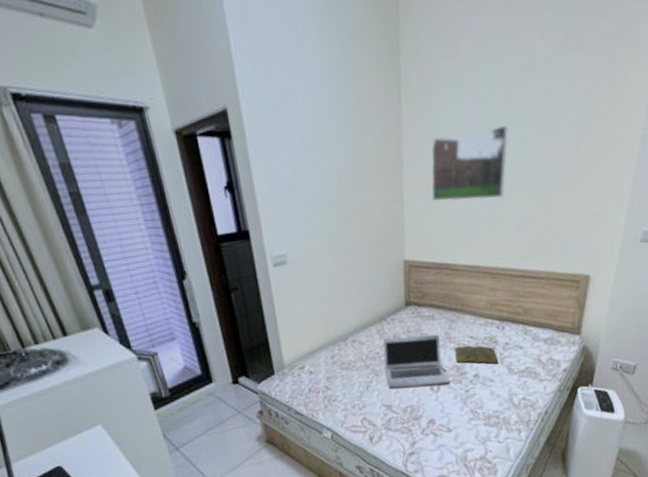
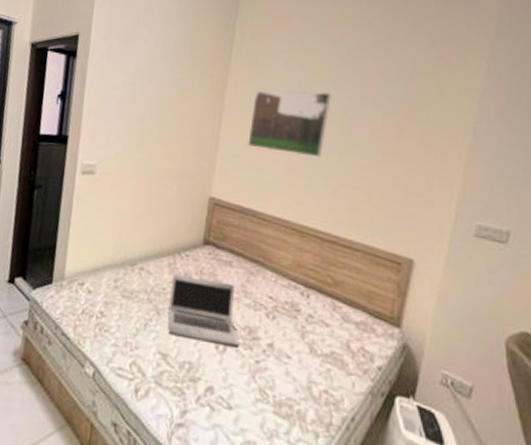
book: present [455,345,499,365] -> none [249,304,299,339]

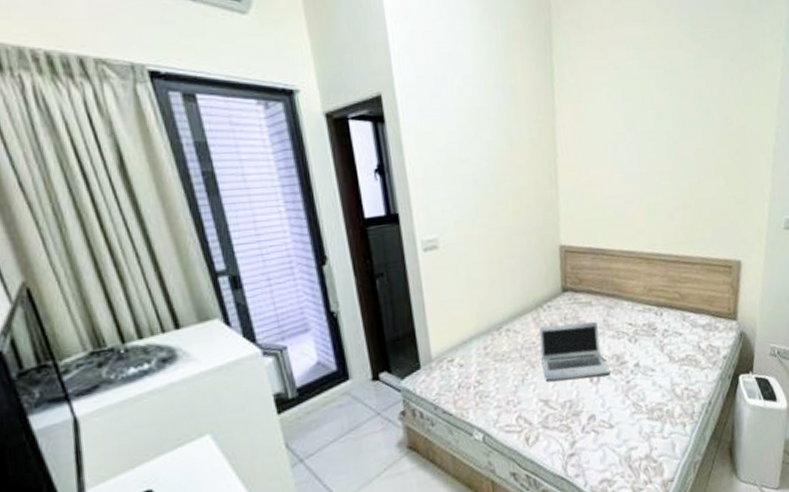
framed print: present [248,90,331,158] -> none [584,119,656,188]

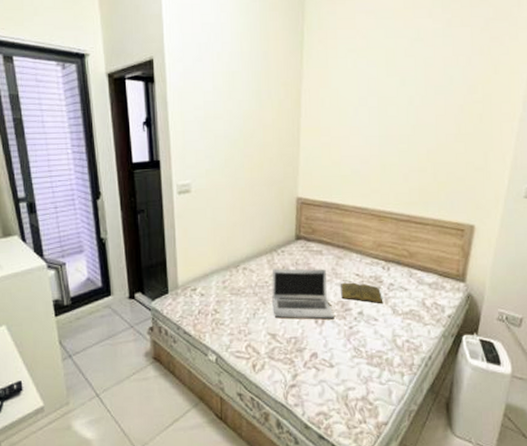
book: none [614,333,659,353] -> present [341,282,383,304]

